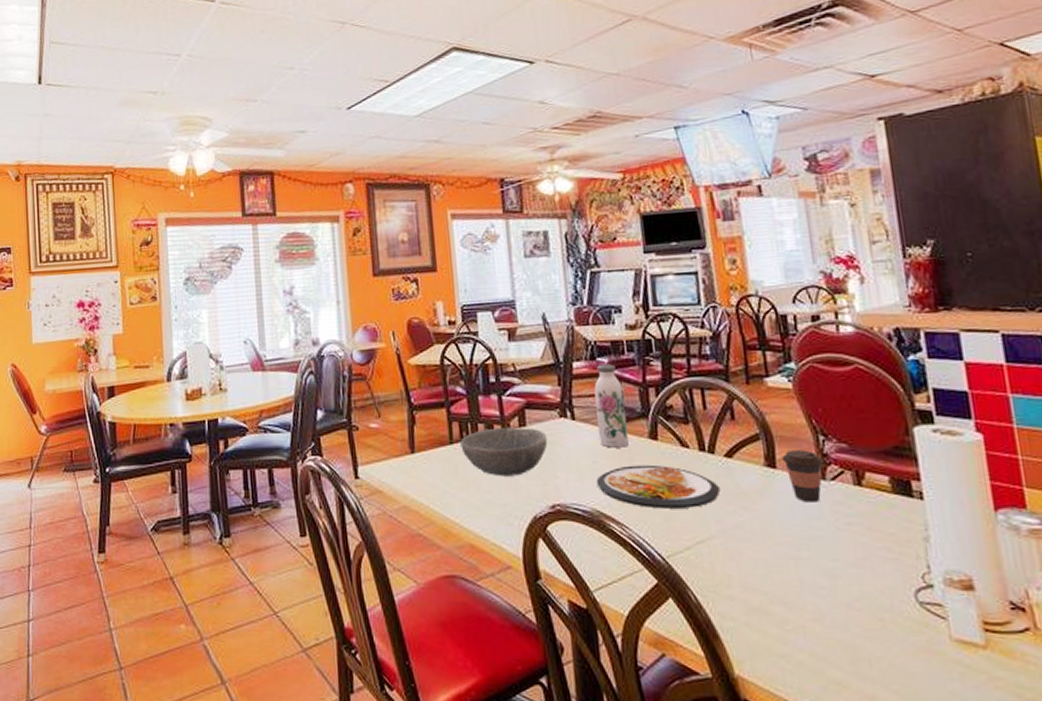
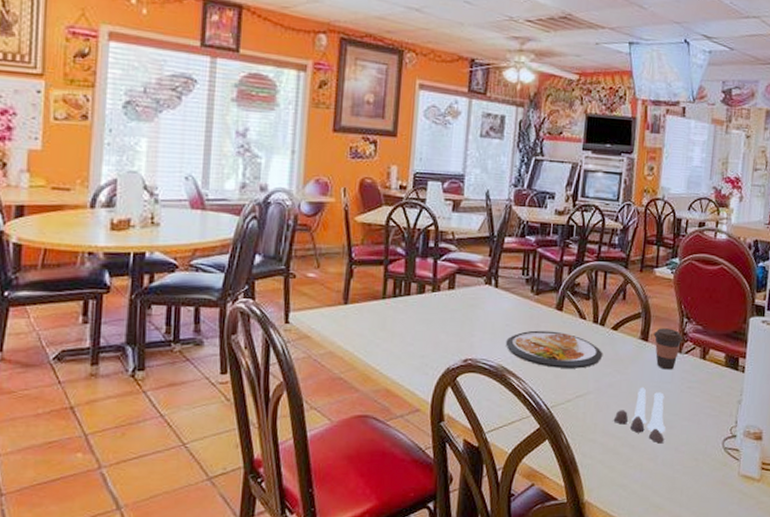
bowl: present [460,427,548,477] -> none [392,288,471,332]
water bottle: present [594,364,629,448] -> none [515,242,543,315]
salt and pepper shaker set: none [751,525,829,599] -> present [613,386,665,444]

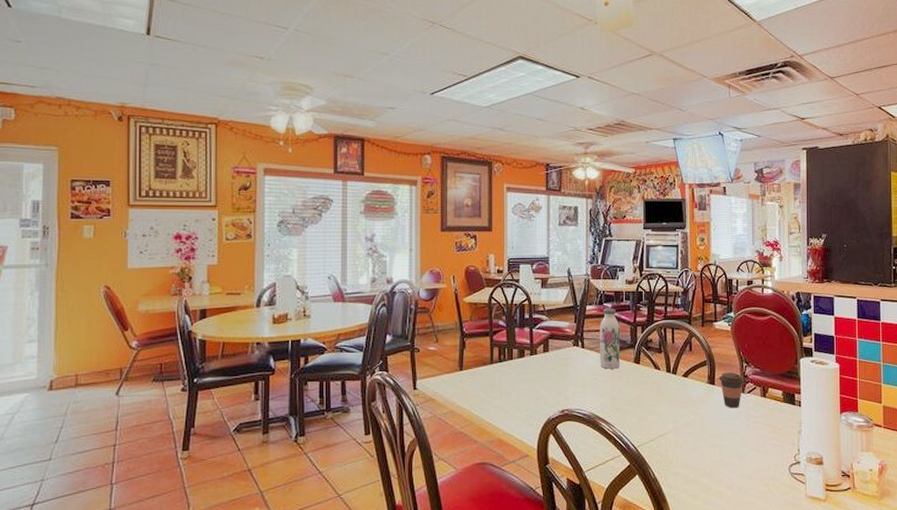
dish: present [505,330,602,369] -> none [595,381,677,413]
water bottle: none [515,242,543,315] -> present [600,308,620,369]
salt and pepper shaker set: present [613,386,665,444] -> none [692,424,738,473]

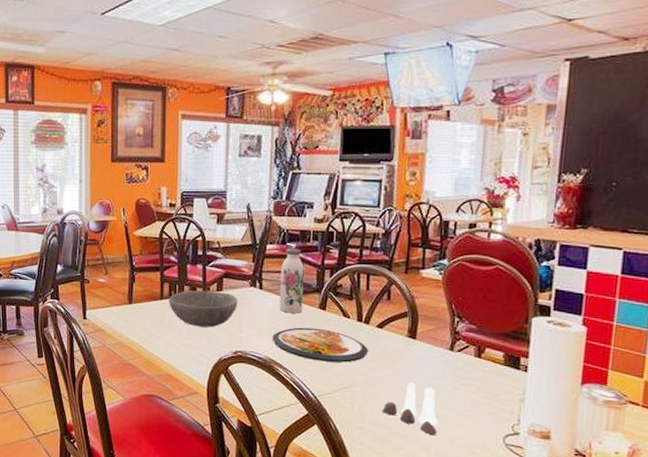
bowl: none [499,352,563,389] -> present [169,290,238,328]
dish: none [595,381,677,413] -> present [272,327,368,363]
salt and pepper shaker set: none [692,424,738,473] -> present [382,381,438,436]
coffee cup: present [719,373,744,408] -> none [422,327,455,367]

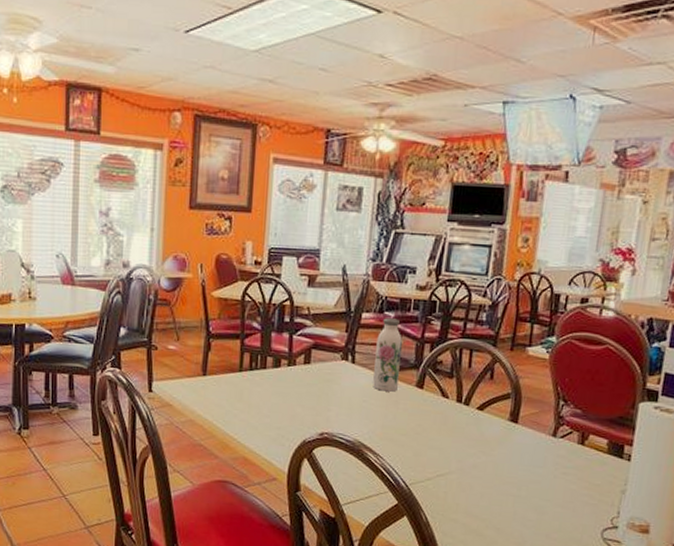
bowl: present [169,290,238,328] -> none [248,362,328,405]
dish: present [272,327,368,363] -> none [362,407,466,448]
salt and pepper shaker set: present [382,381,438,436] -> none [477,469,535,529]

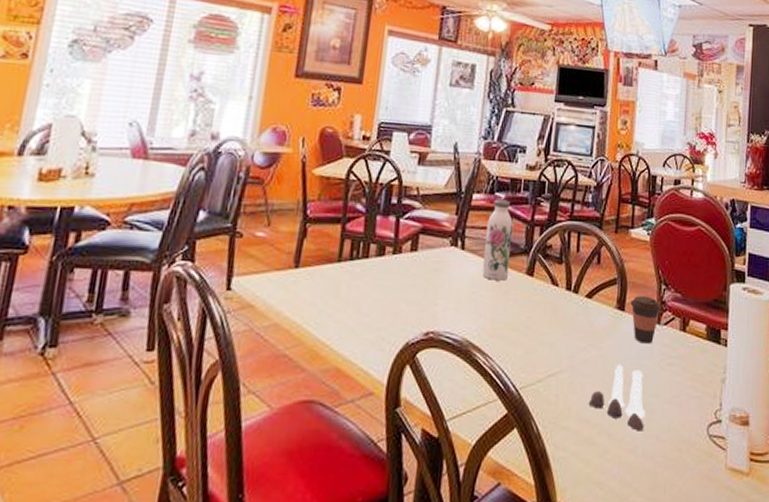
salt and pepper shaker set: none [477,469,535,529] -> present [588,363,645,431]
coffee cup: none [524,410,558,454] -> present [630,296,661,344]

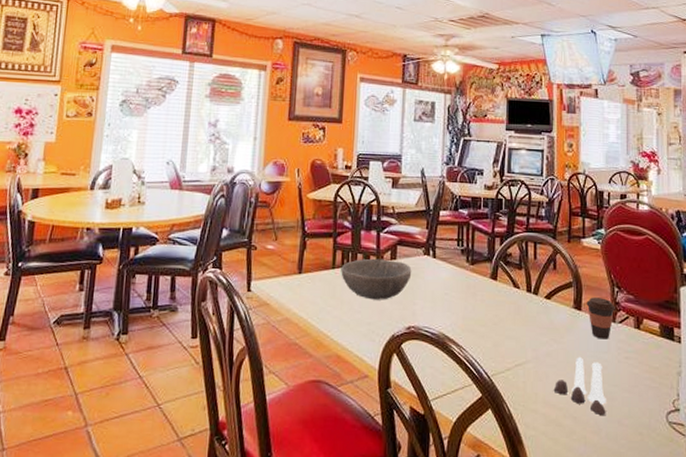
bowl: none [348,249,435,301] -> present [341,258,412,300]
water bottle: present [482,199,513,281] -> none [453,215,476,284]

